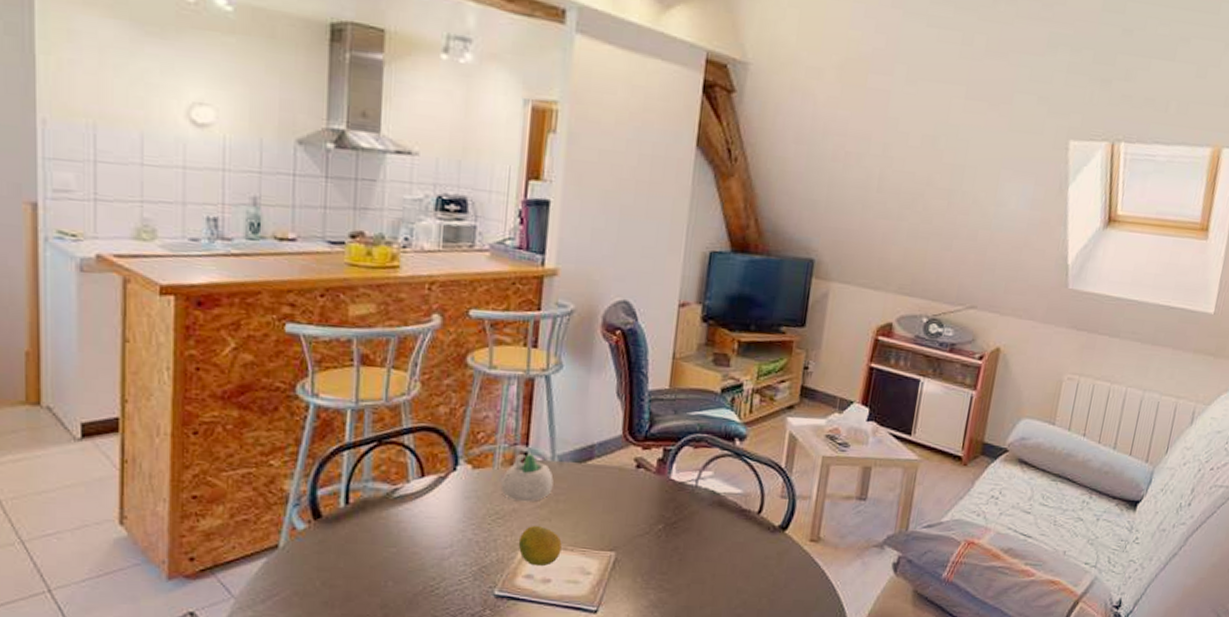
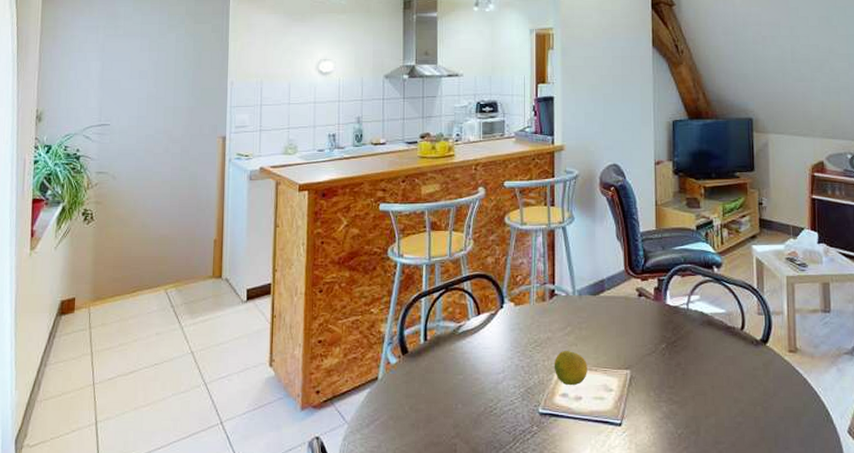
succulent planter: present [500,453,554,502] -> none [537,290,576,331]

